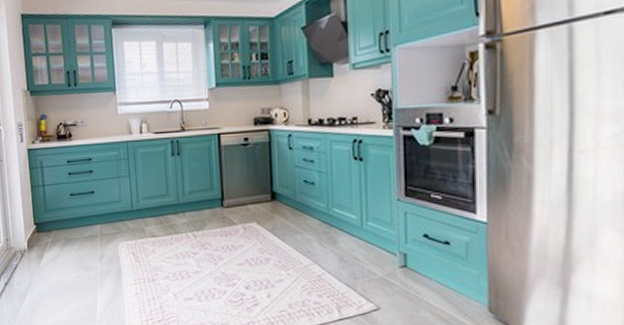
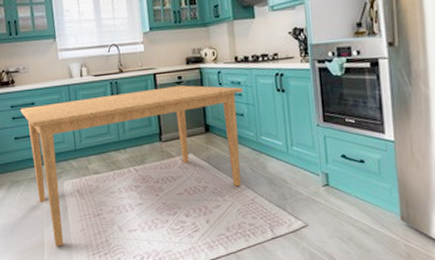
dining table: none [76,148,316,309] -> present [20,85,243,247]

